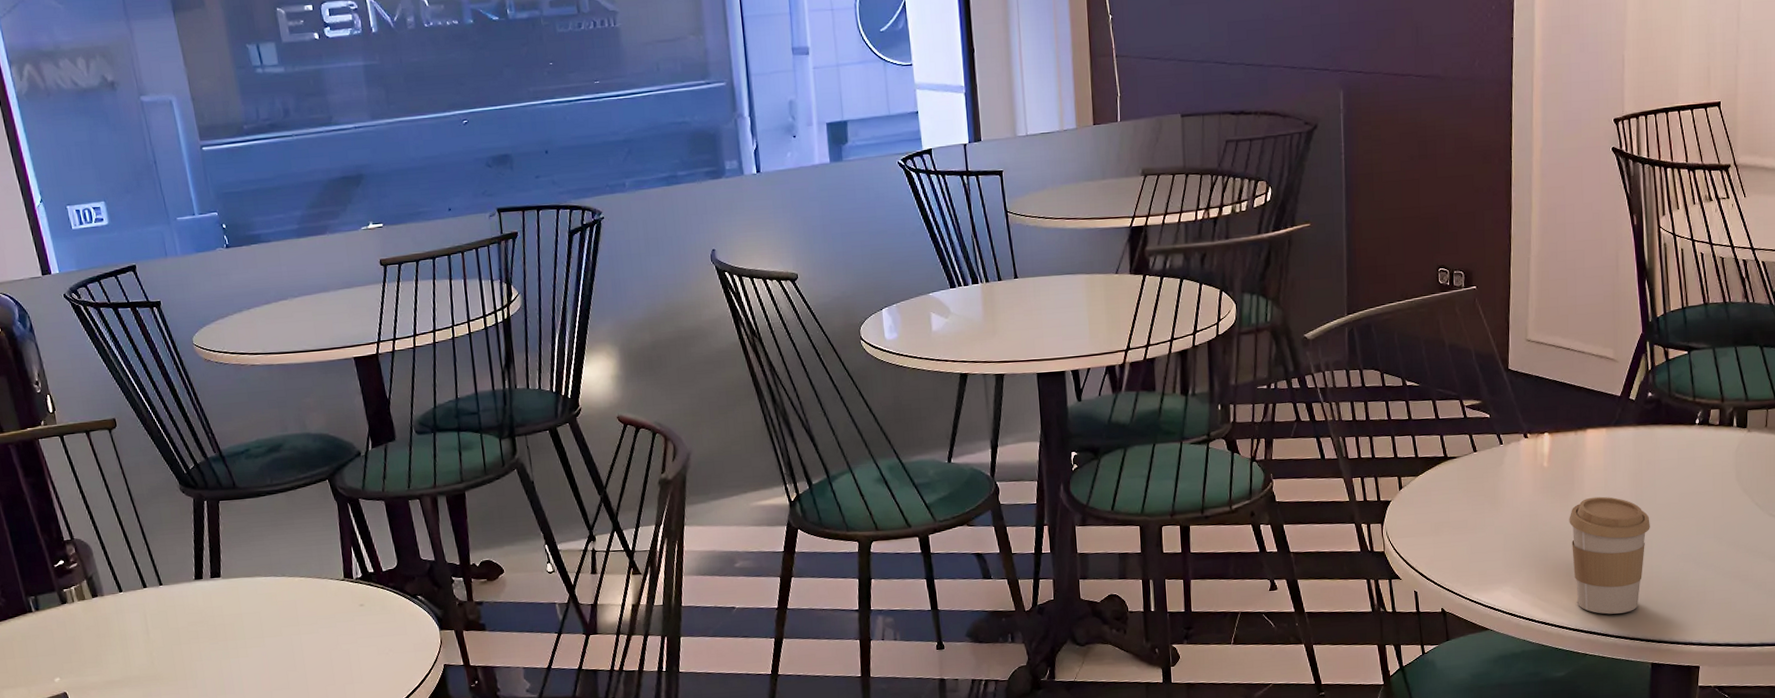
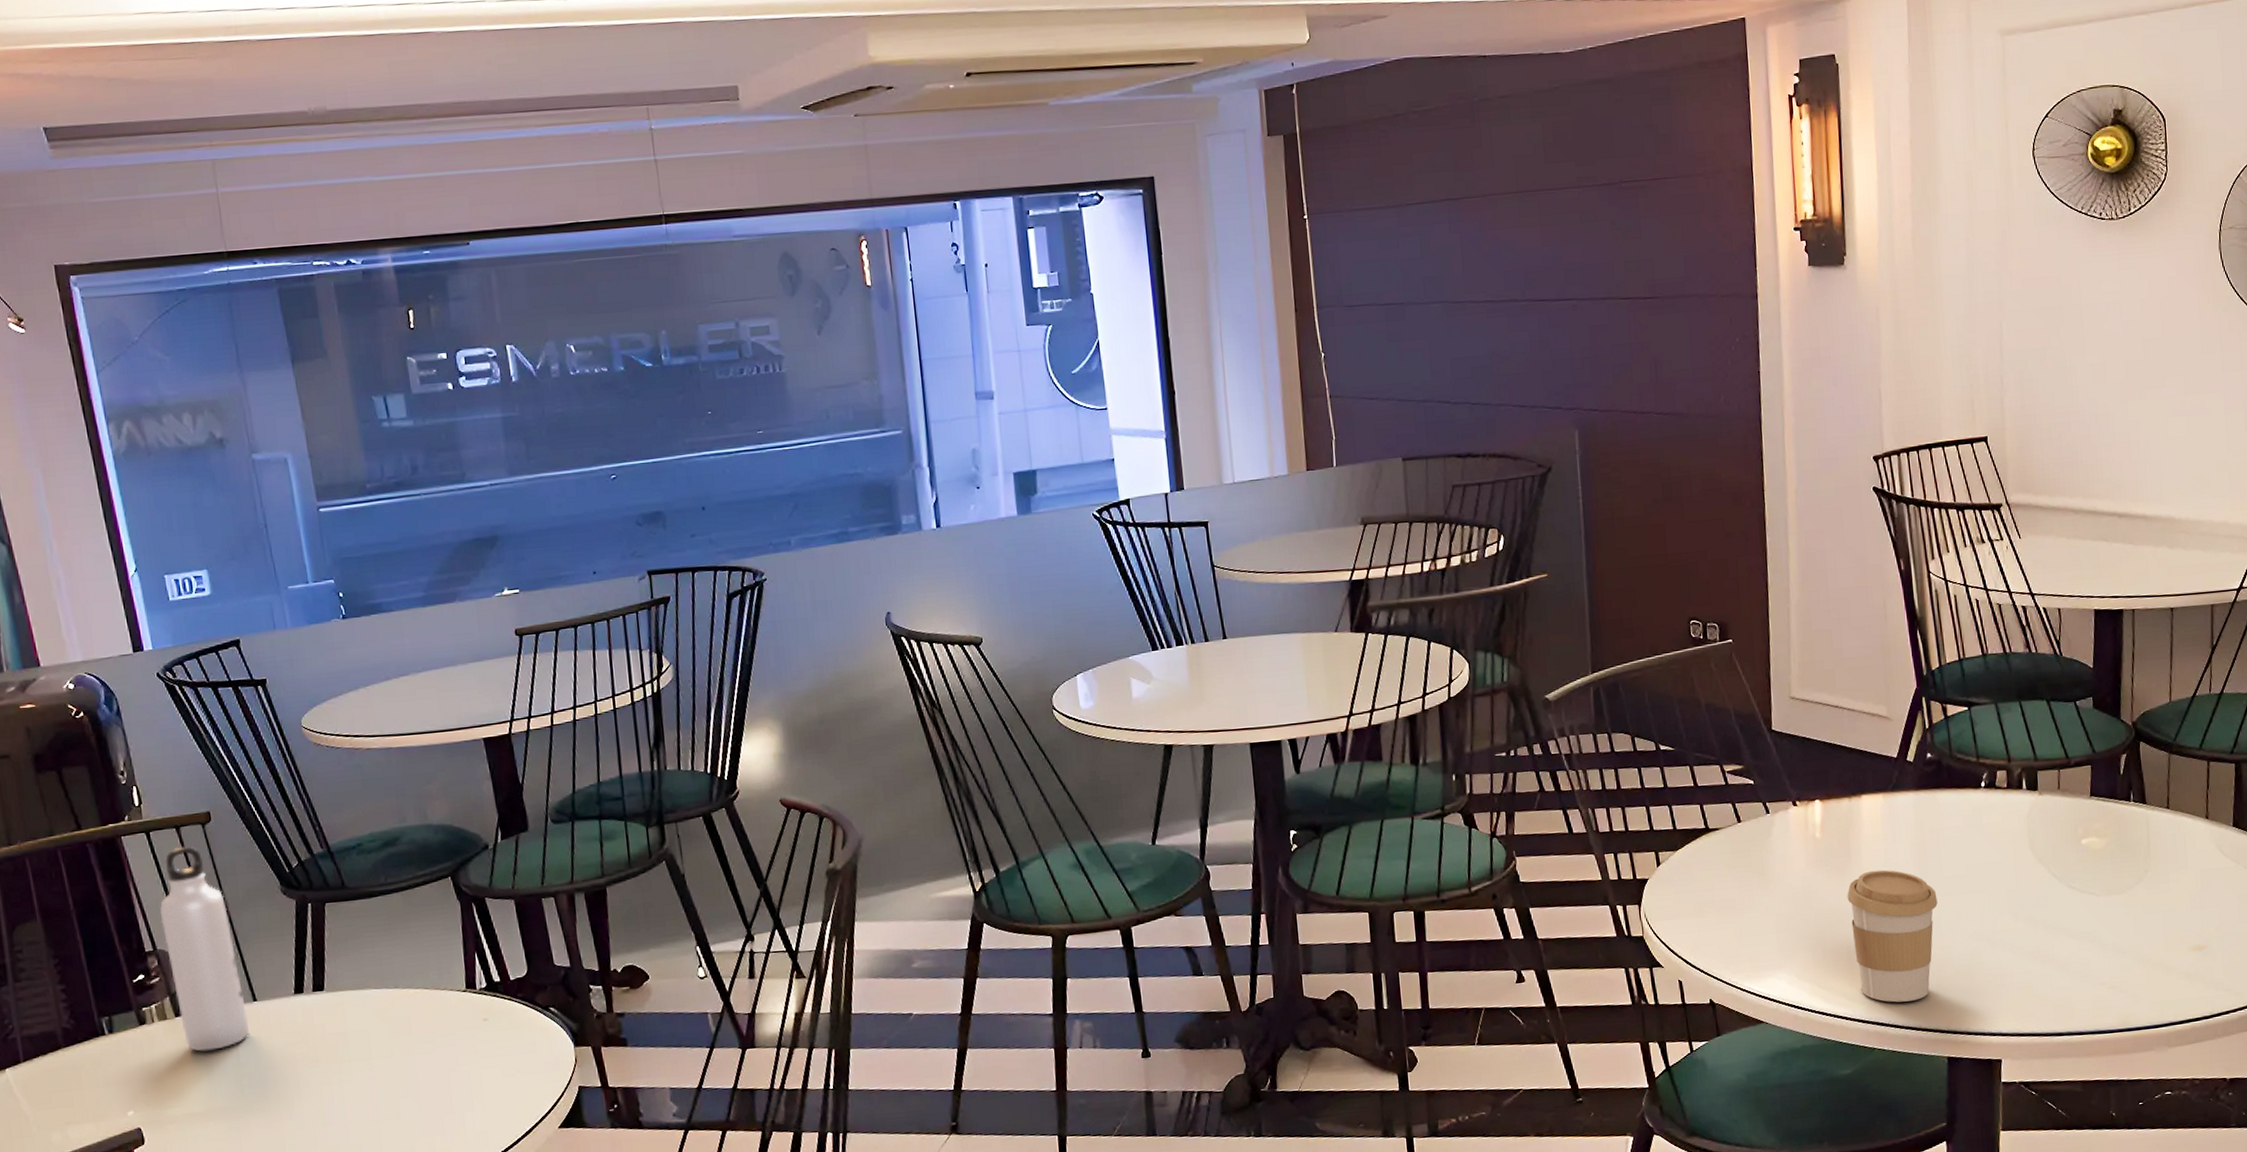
water bottle: none [75,448,157,628] -> present [159,846,249,1052]

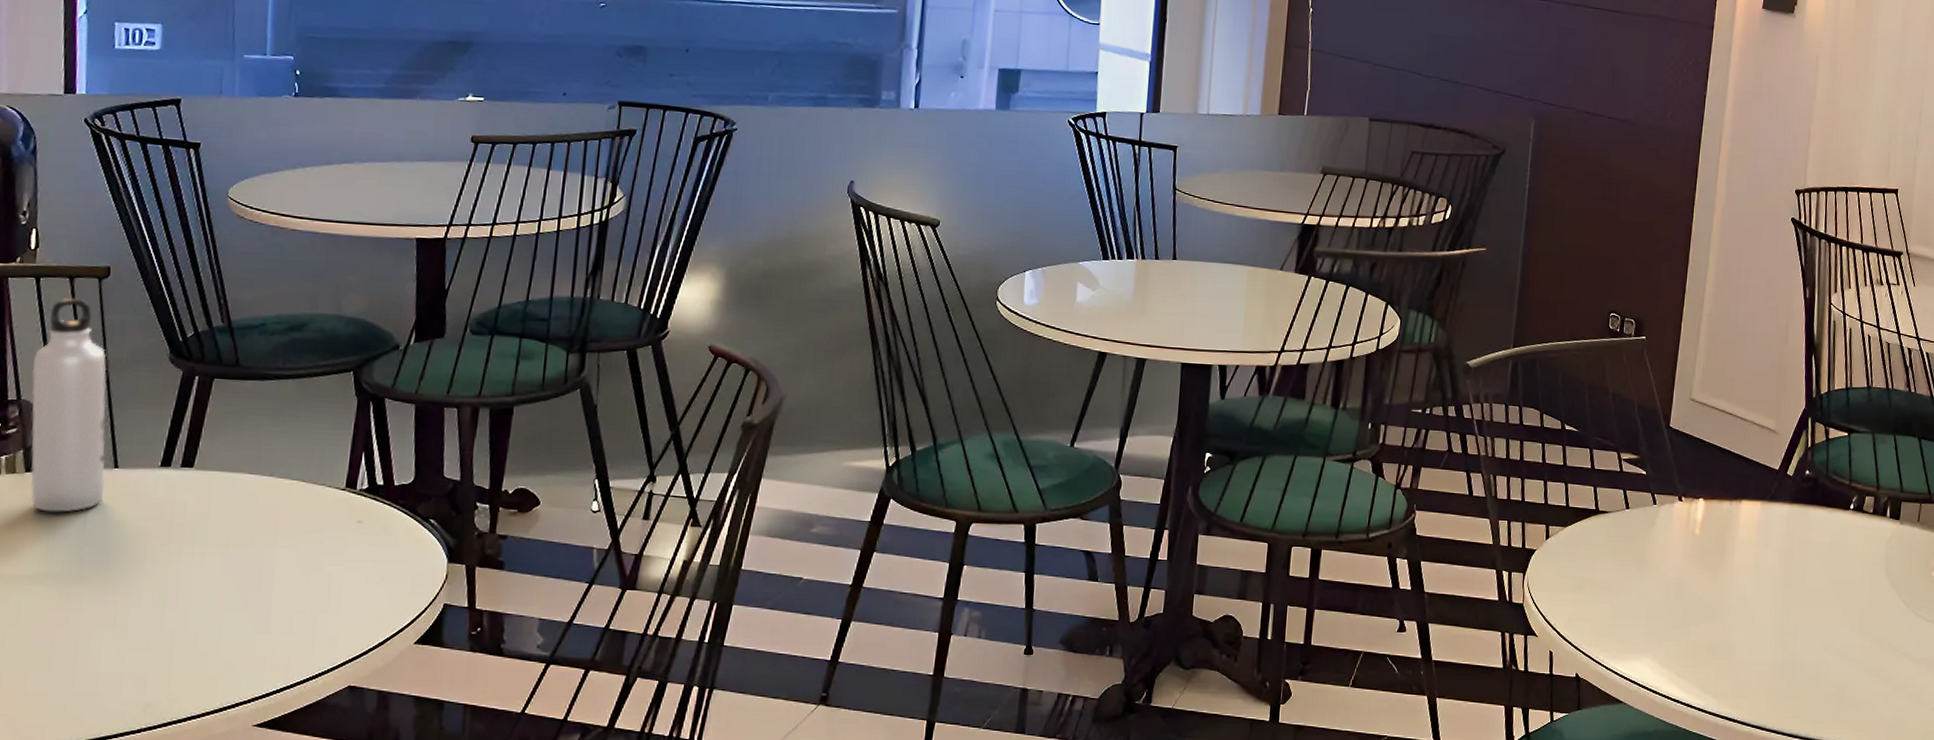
coffee cup: present [1847,869,1938,1003] -> none [1715,572,1797,701]

